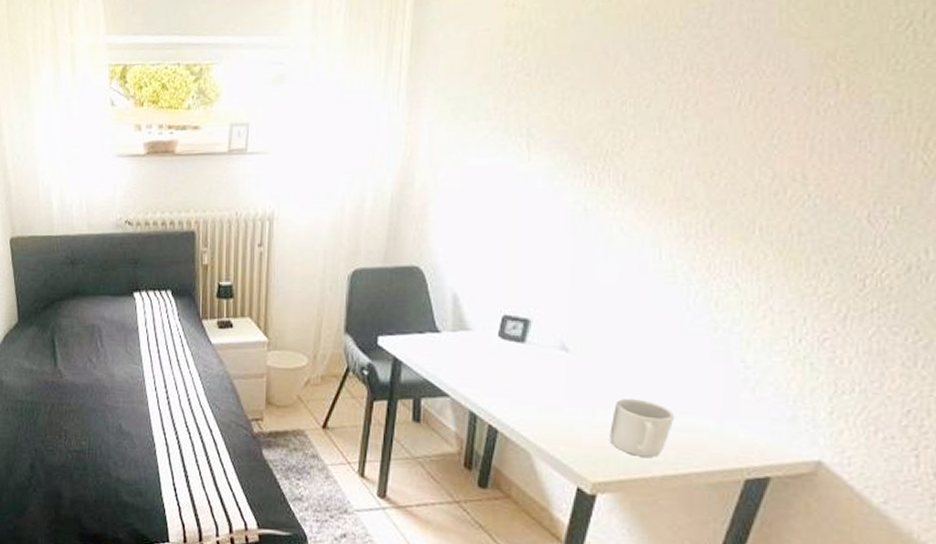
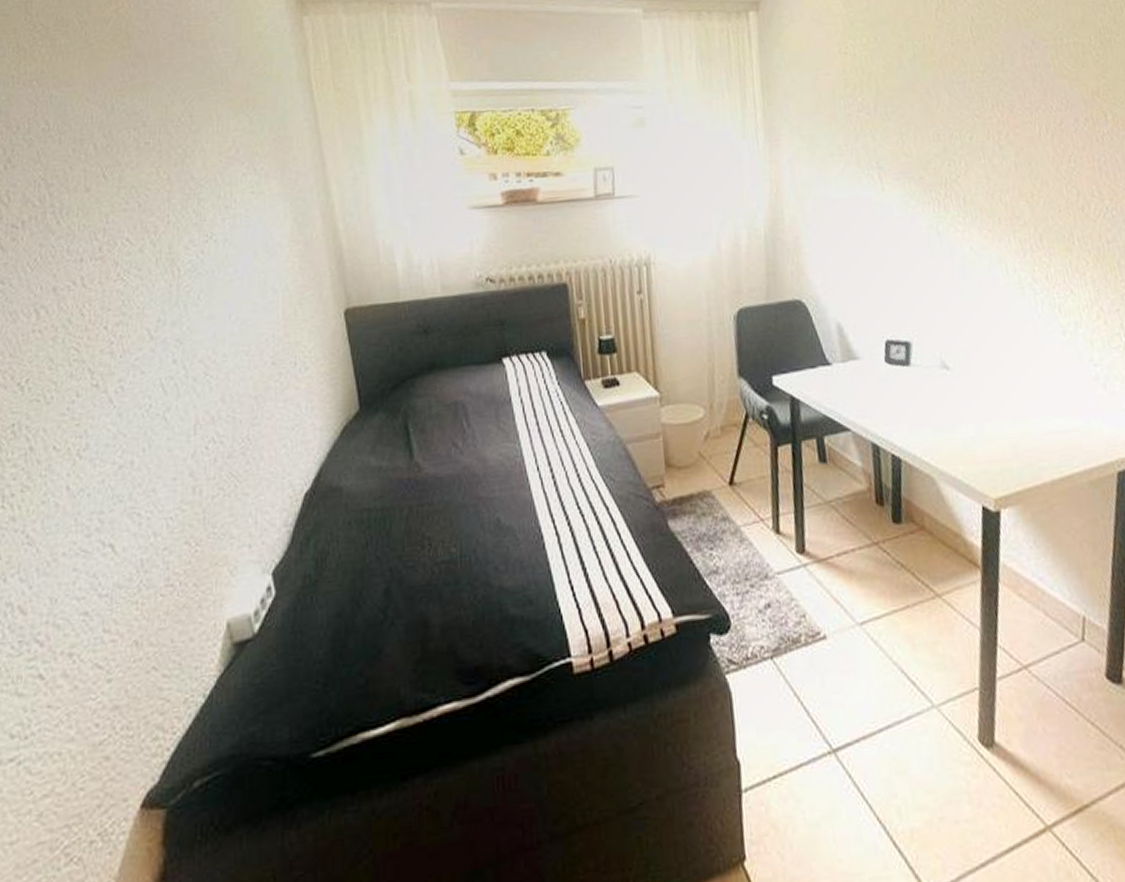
mug: present [609,399,675,457] -> none [998,408,1050,465]

